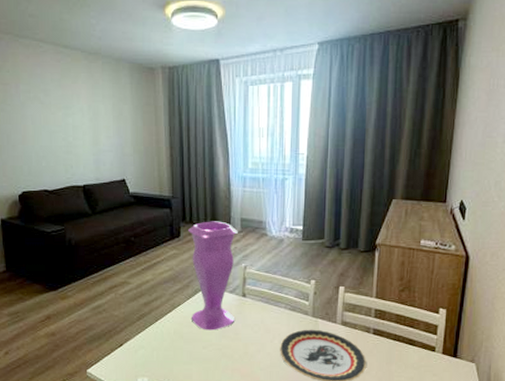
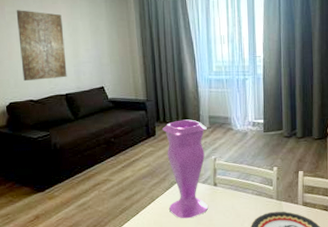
wall art: none [32,89,85,169] -> present [16,10,67,82]

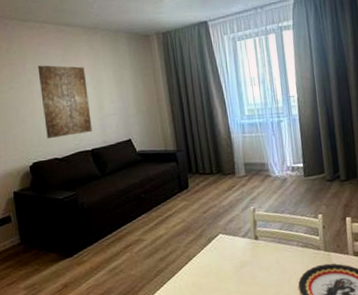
vase: present [162,119,208,219] -> none [195,168,250,279]

